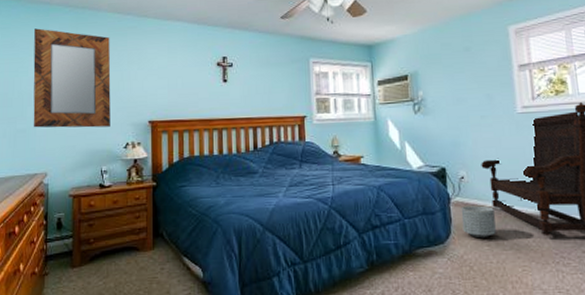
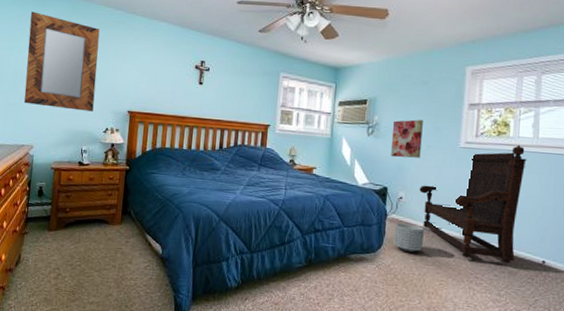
wall art: none [439,89,476,134] -> present [390,119,423,158]

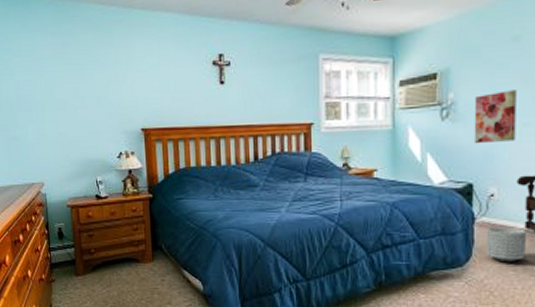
home mirror: present [23,11,100,112] -> none [15,24,102,136]

